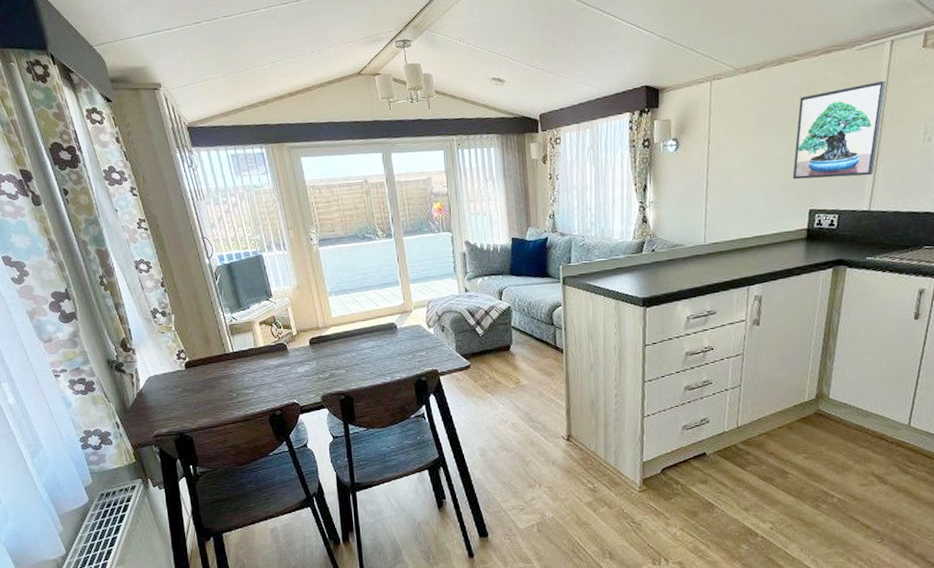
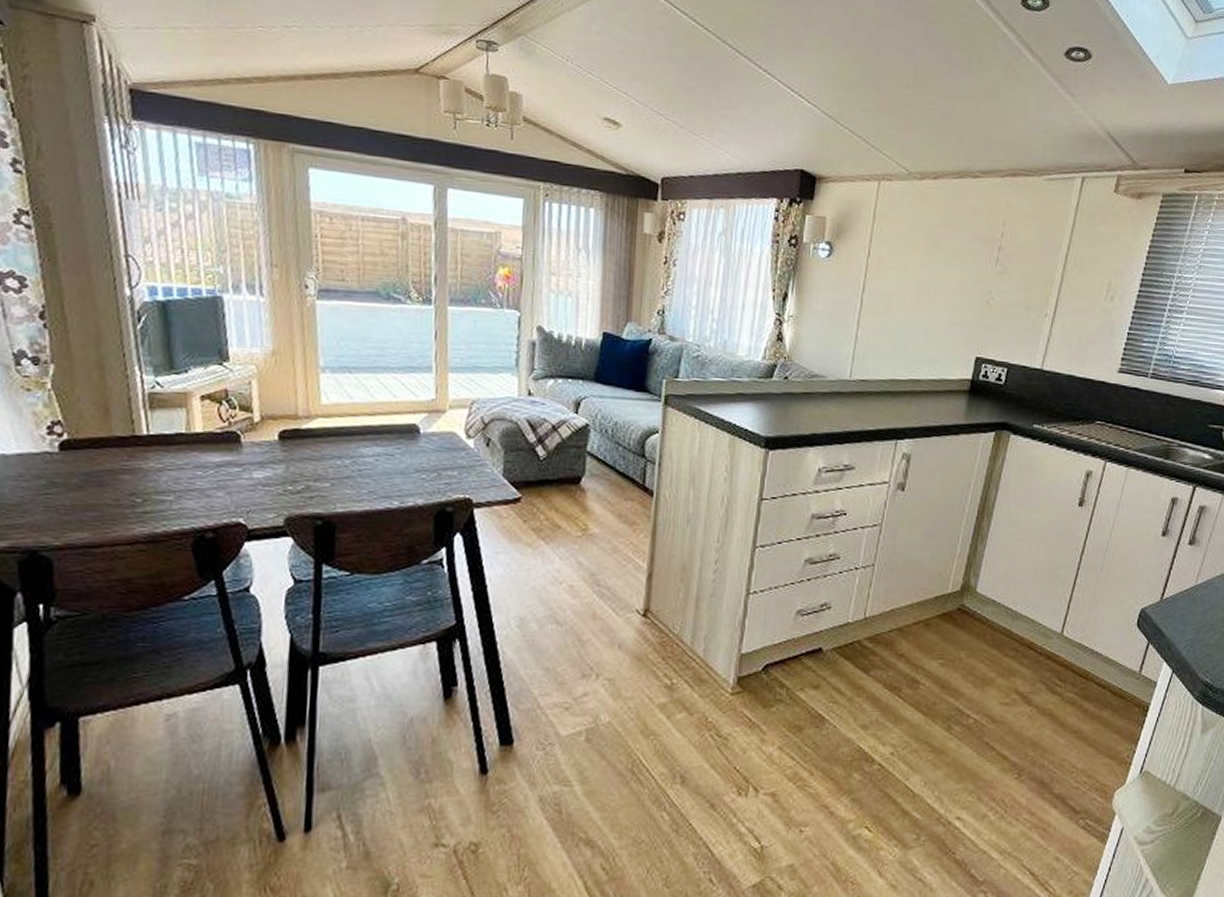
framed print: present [792,80,886,180] -> none [961,220,1072,328]

